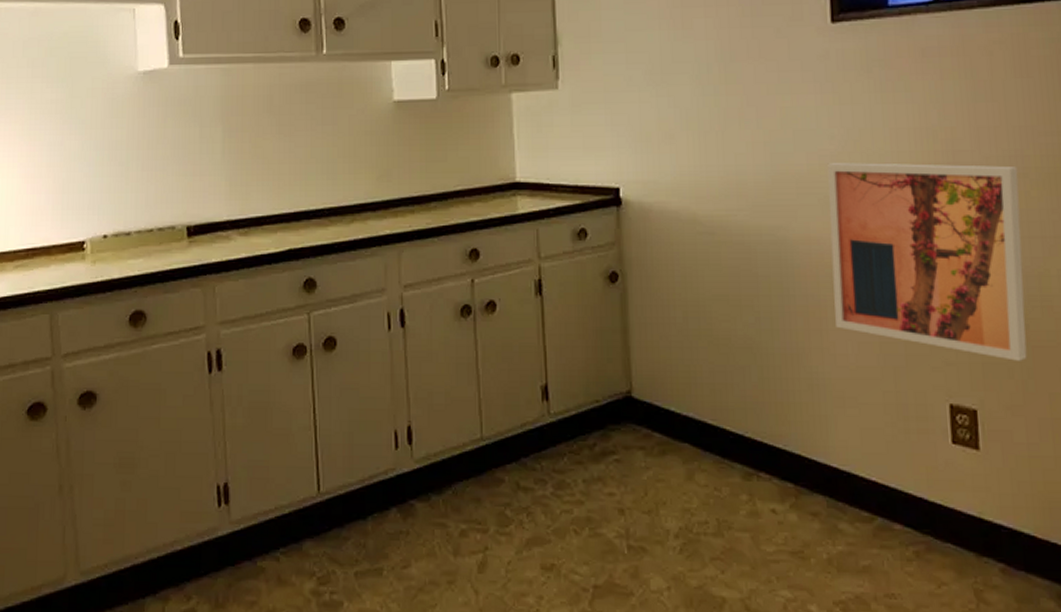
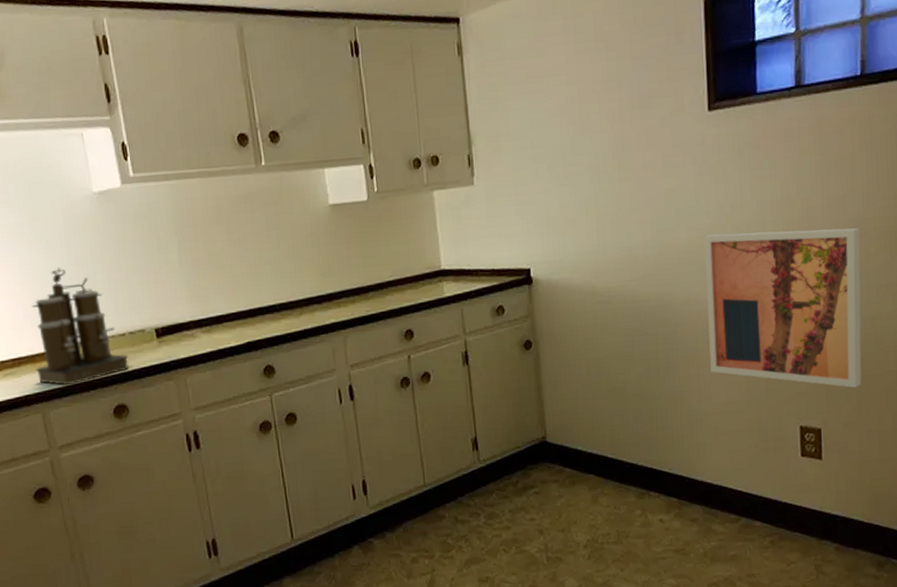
coffee maker: none [49,151,154,284] -> present [32,268,130,386]

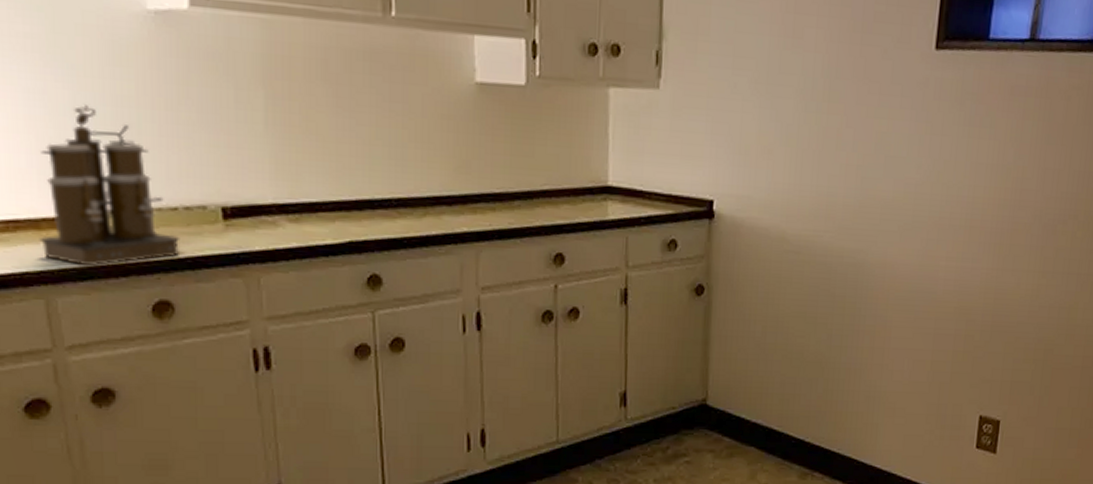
wall art: present [705,228,862,388] -> none [897,192,1070,380]

